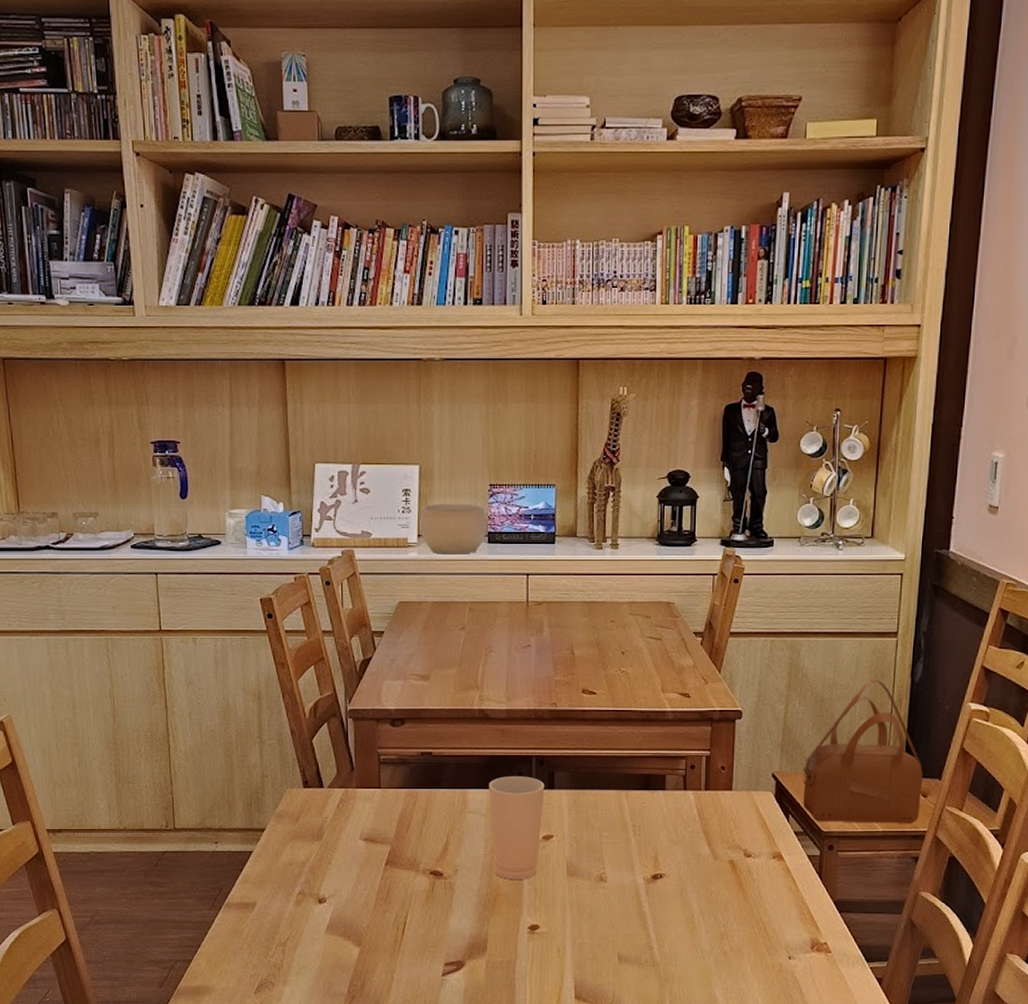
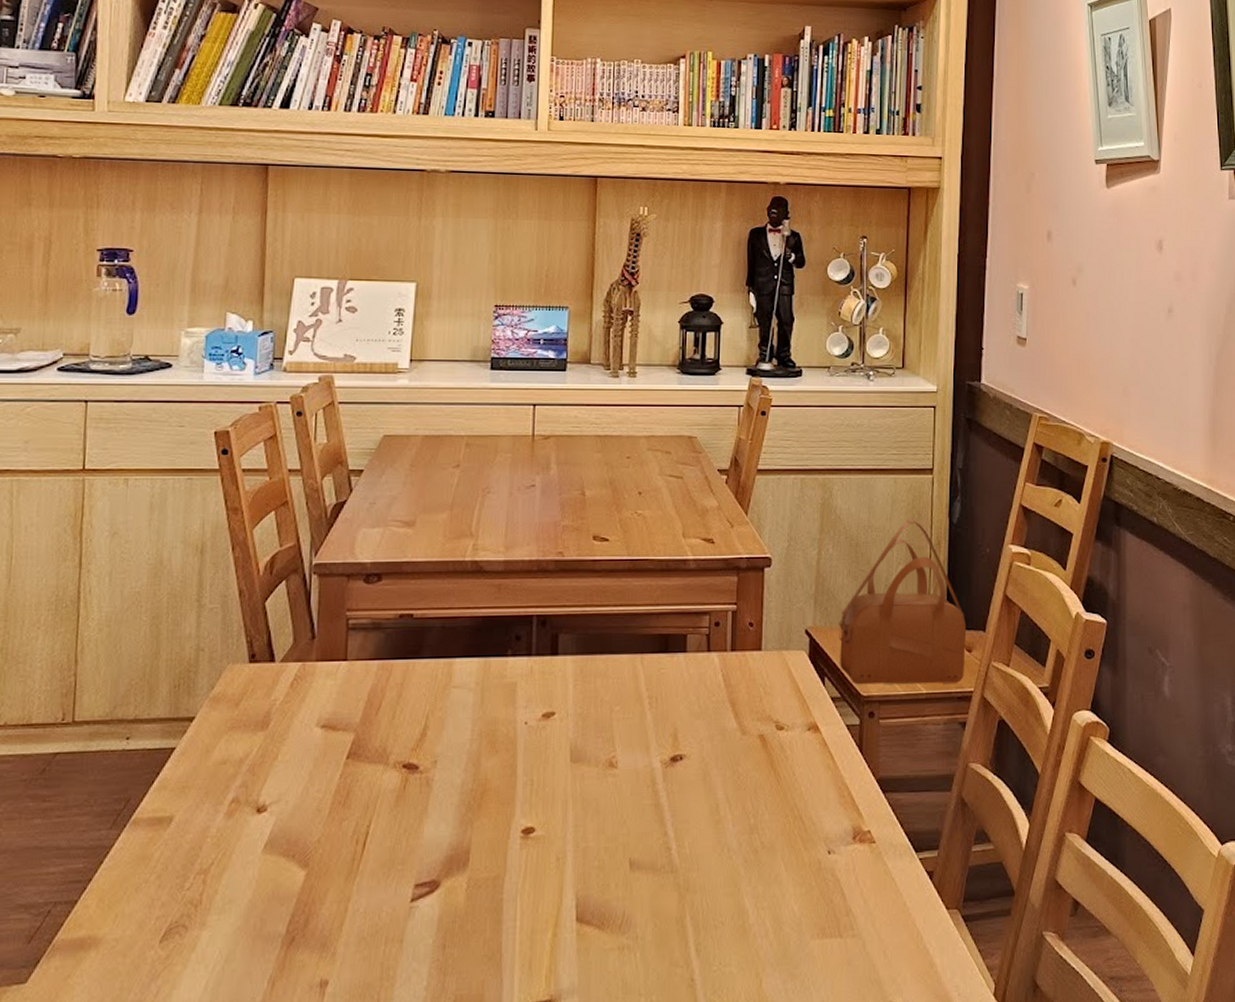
ceramic bowl: present [419,503,487,554] -> none [412,325,490,382]
cup: present [489,776,545,881] -> none [479,640,547,771]

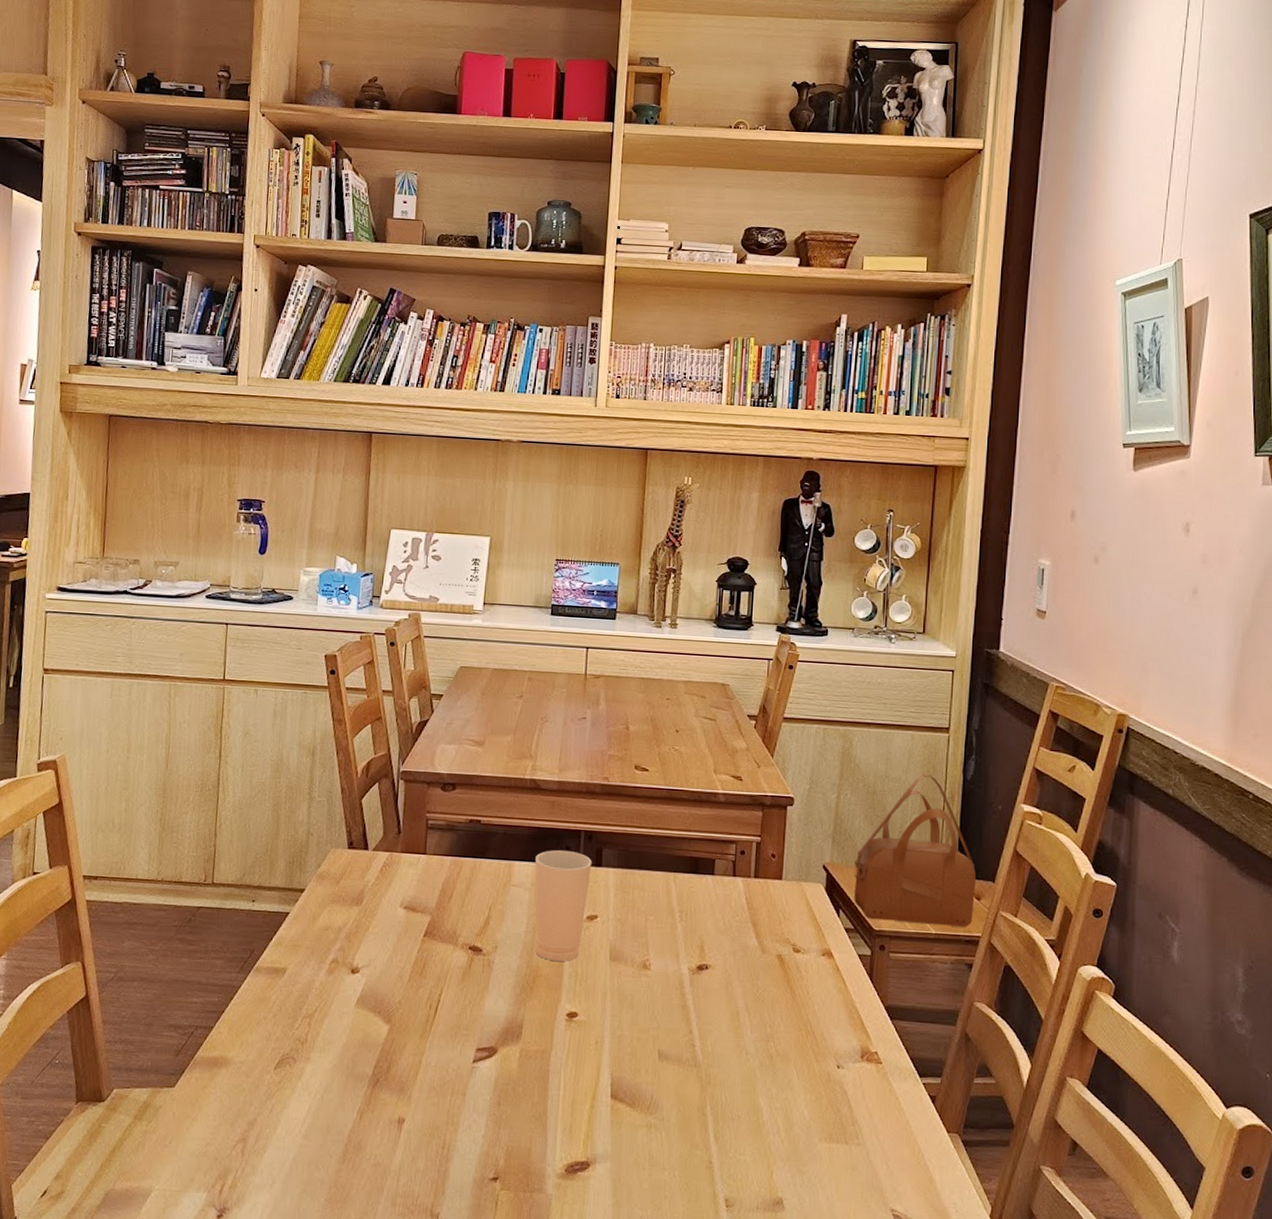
cup: none [479,640,547,771] -> present [535,850,592,962]

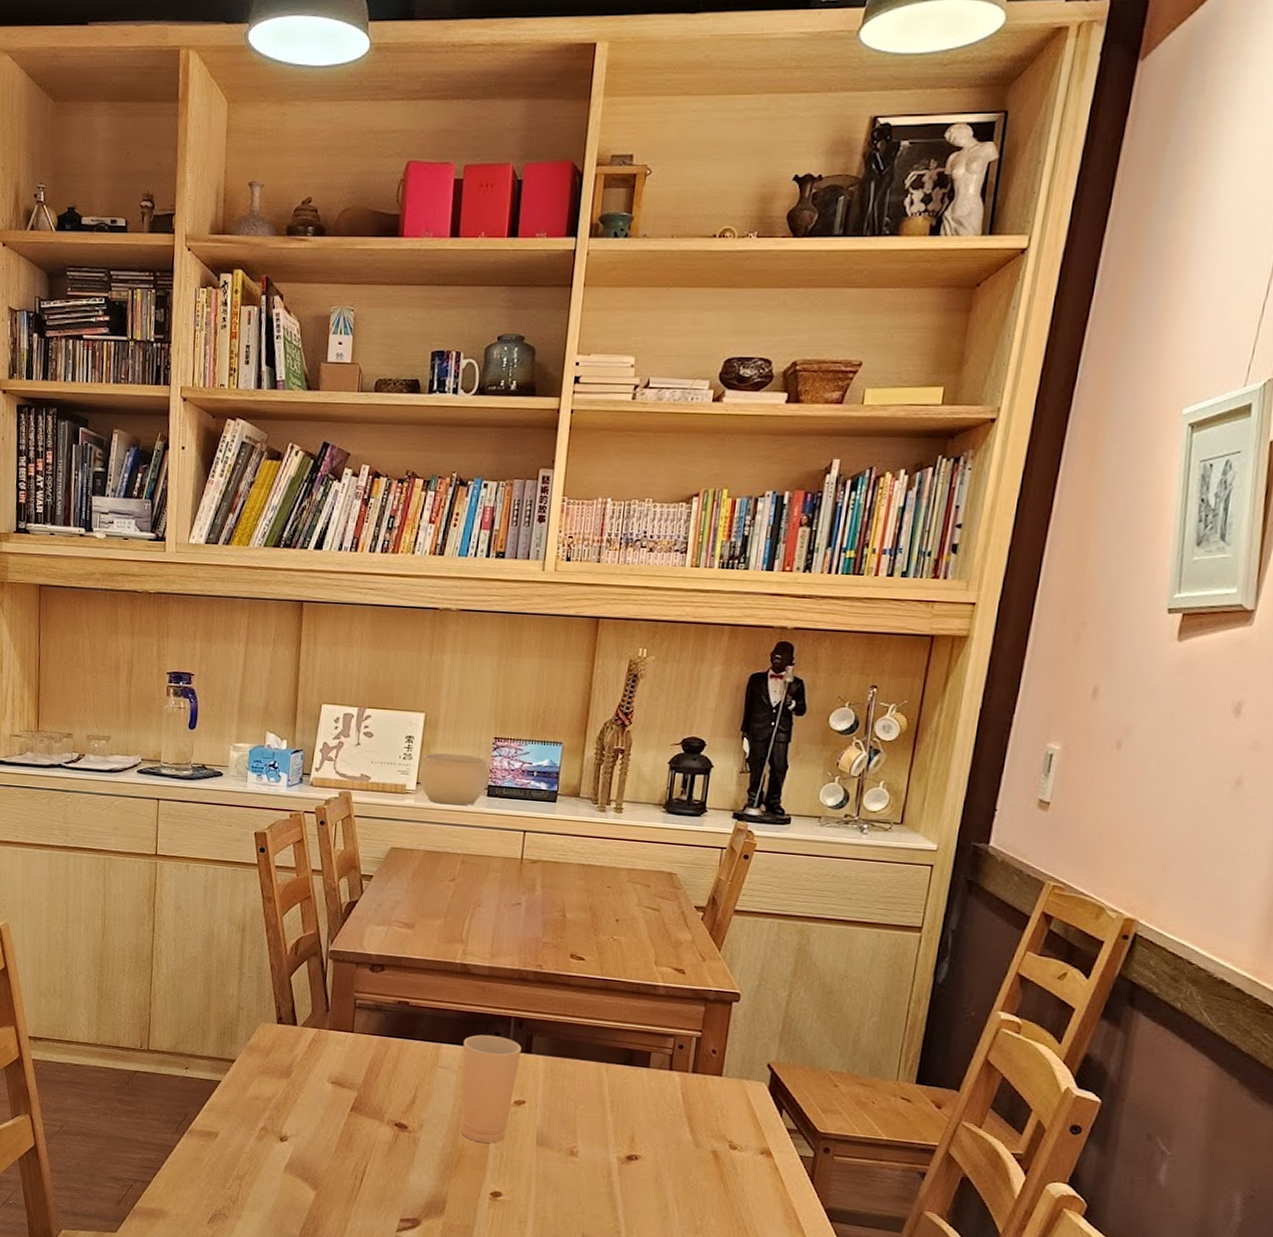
ceramic bowl: none [485,574,551,625] -> present [419,752,489,806]
handbag: present [854,773,977,927] -> none [799,974,939,1136]

